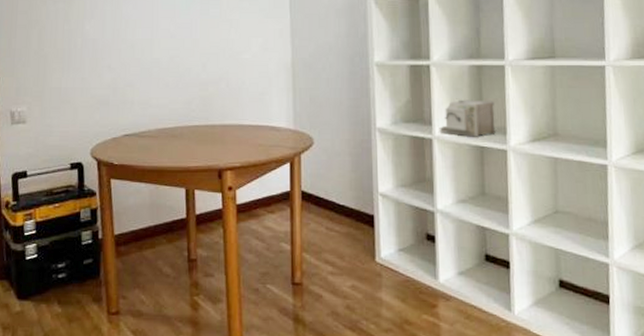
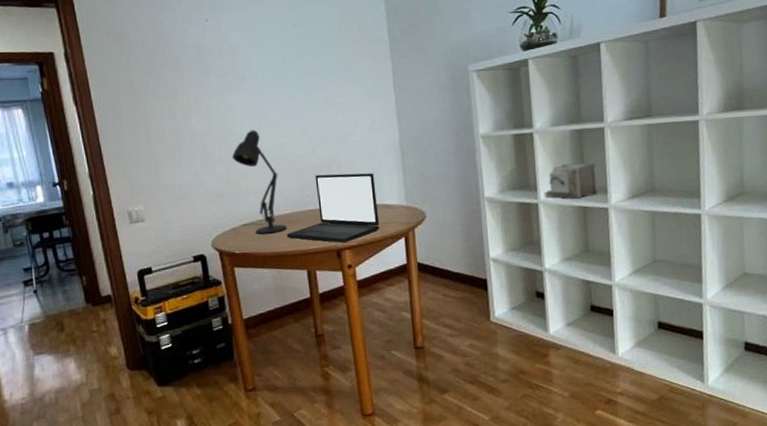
desk lamp: none [121,40,169,147] -> present [232,130,287,234]
laptop: none [168,90,265,163] -> present [286,173,380,243]

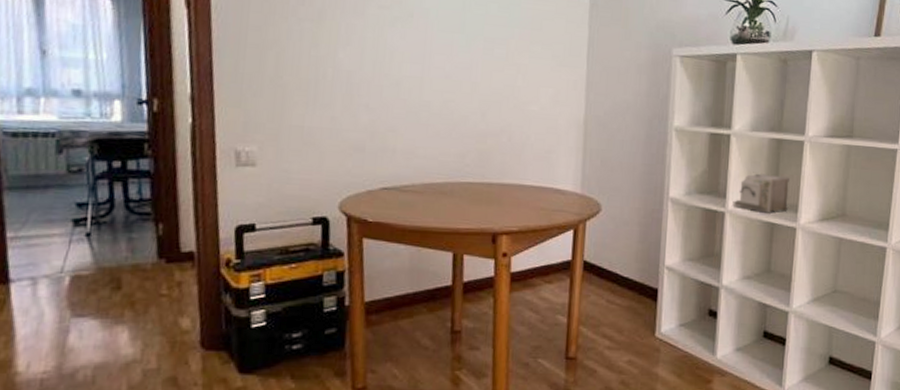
desk lamp: present [232,130,287,234] -> none [382,77,437,204]
laptop: present [286,173,380,243] -> none [434,142,550,226]

